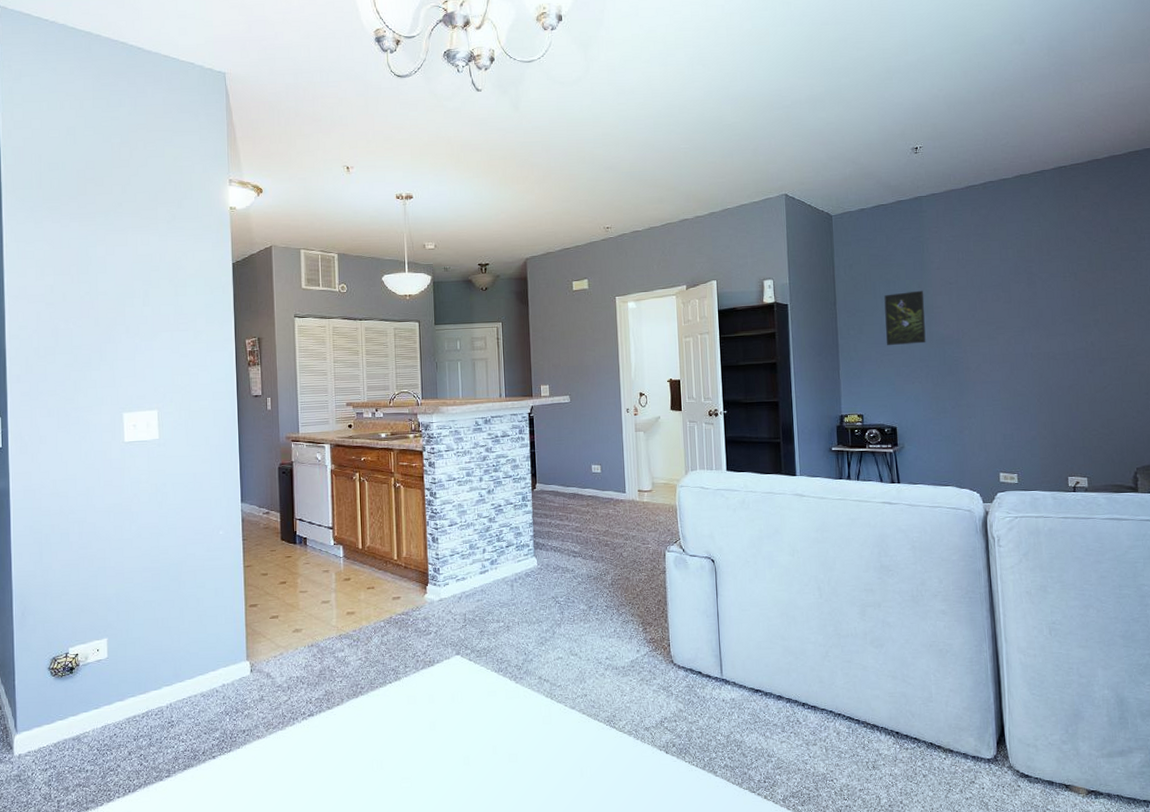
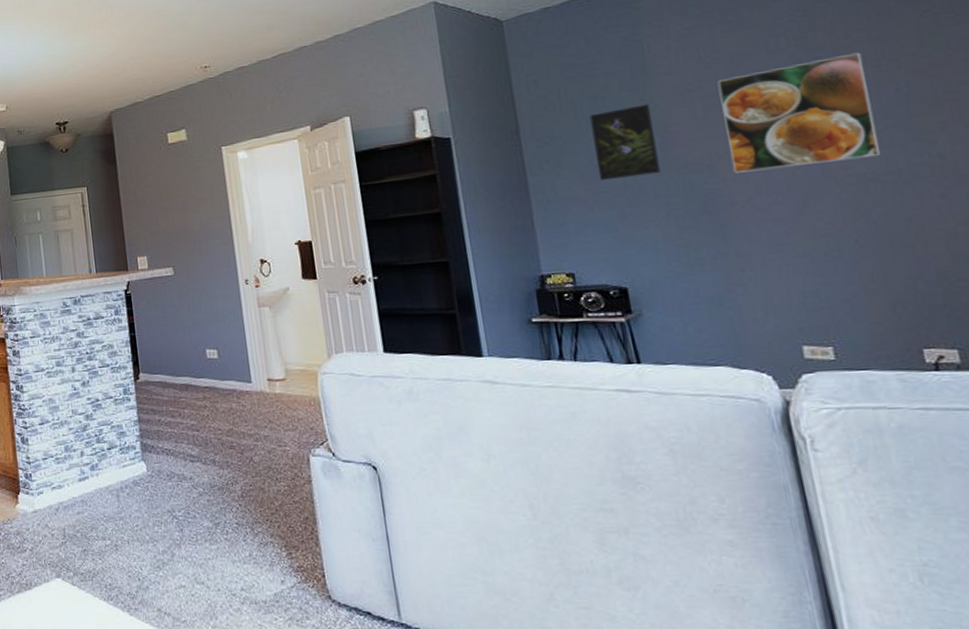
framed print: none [967,265,1059,347] -> present [717,52,880,173]

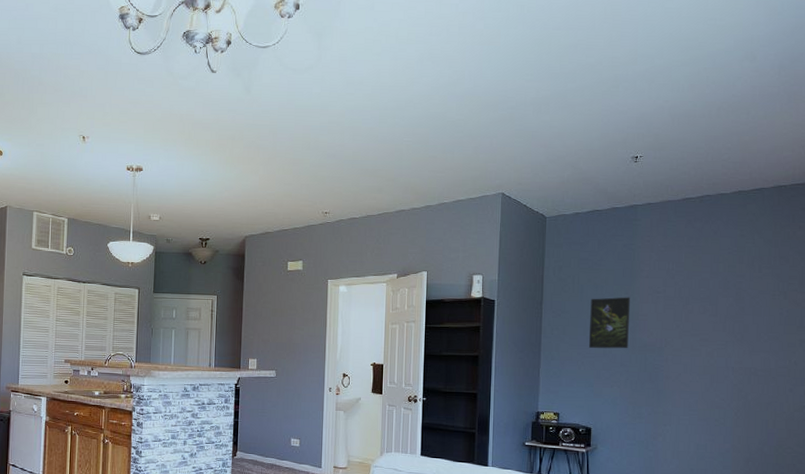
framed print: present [717,52,880,173] -> none [673,283,766,358]

